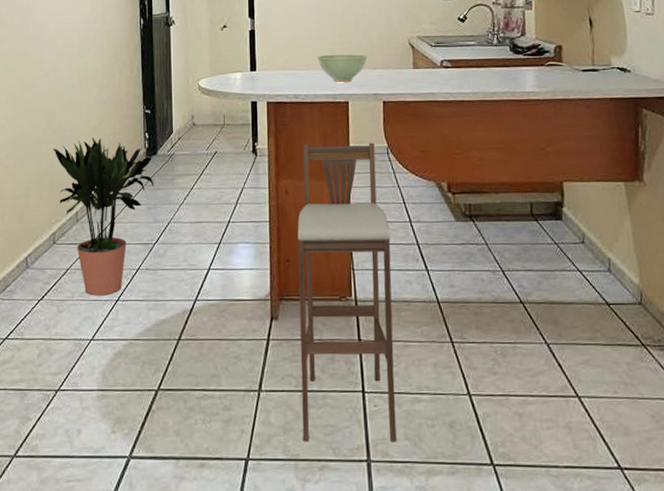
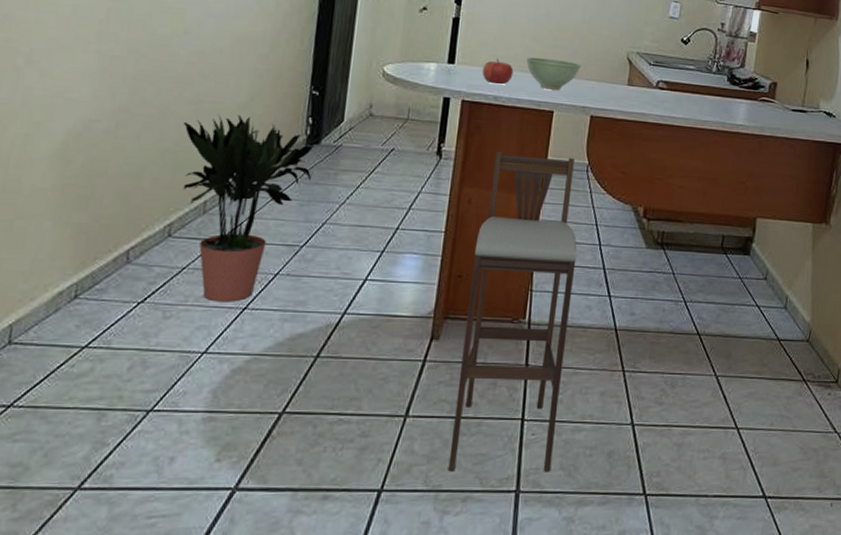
fruit: none [280,60,308,84] -> present [482,58,514,85]

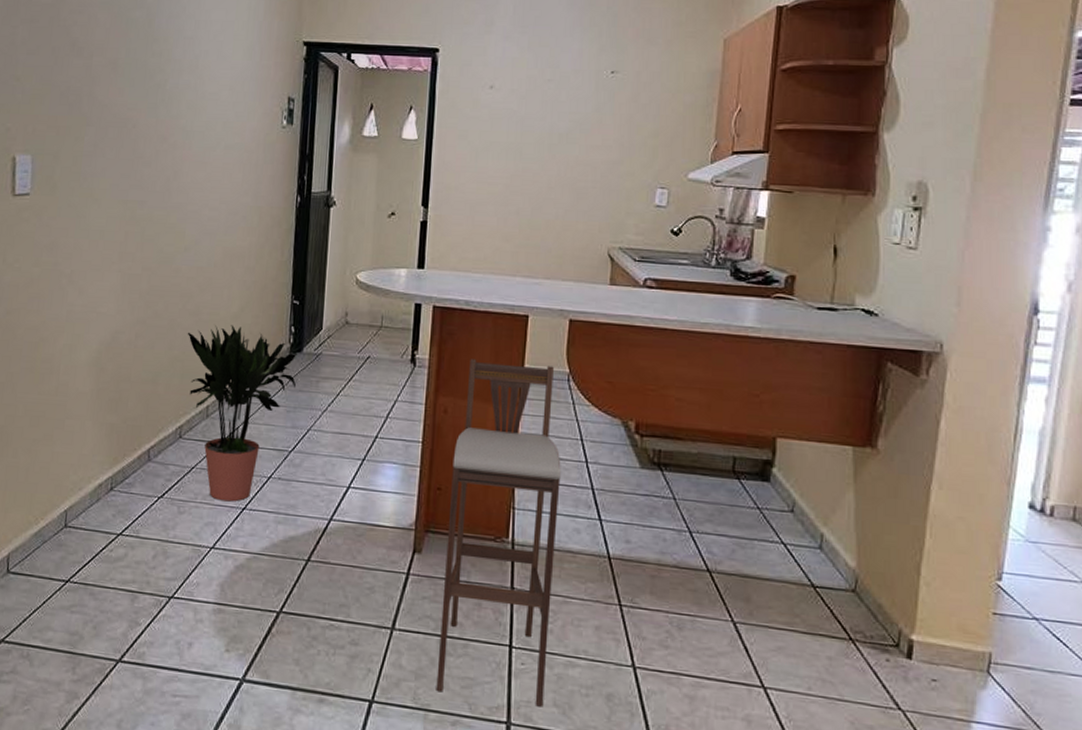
fruit: present [482,58,514,85] -> none [452,261,484,289]
bowl: present [526,57,581,91] -> none [497,258,557,294]

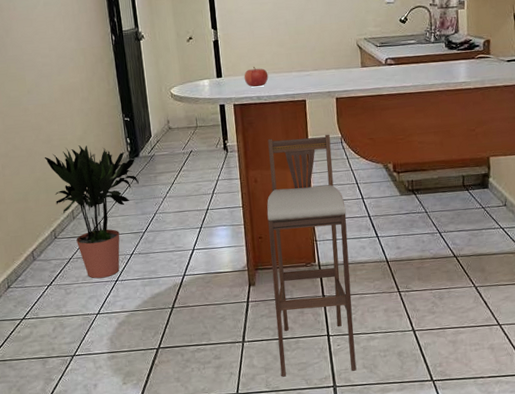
fruit: none [452,261,484,289] -> present [244,66,269,88]

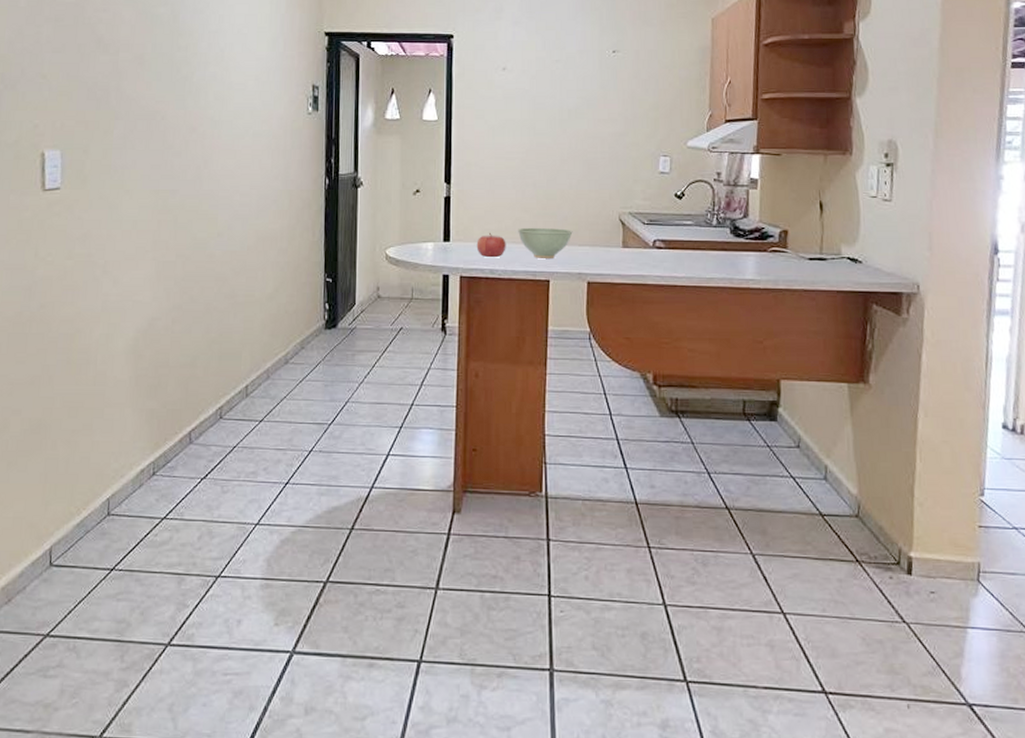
potted plant: present [44,145,139,279] -> none [223,305,333,478]
bar stool: present [267,134,357,377] -> none [481,324,588,651]
bowl: none [276,57,321,84] -> present [518,227,573,260]

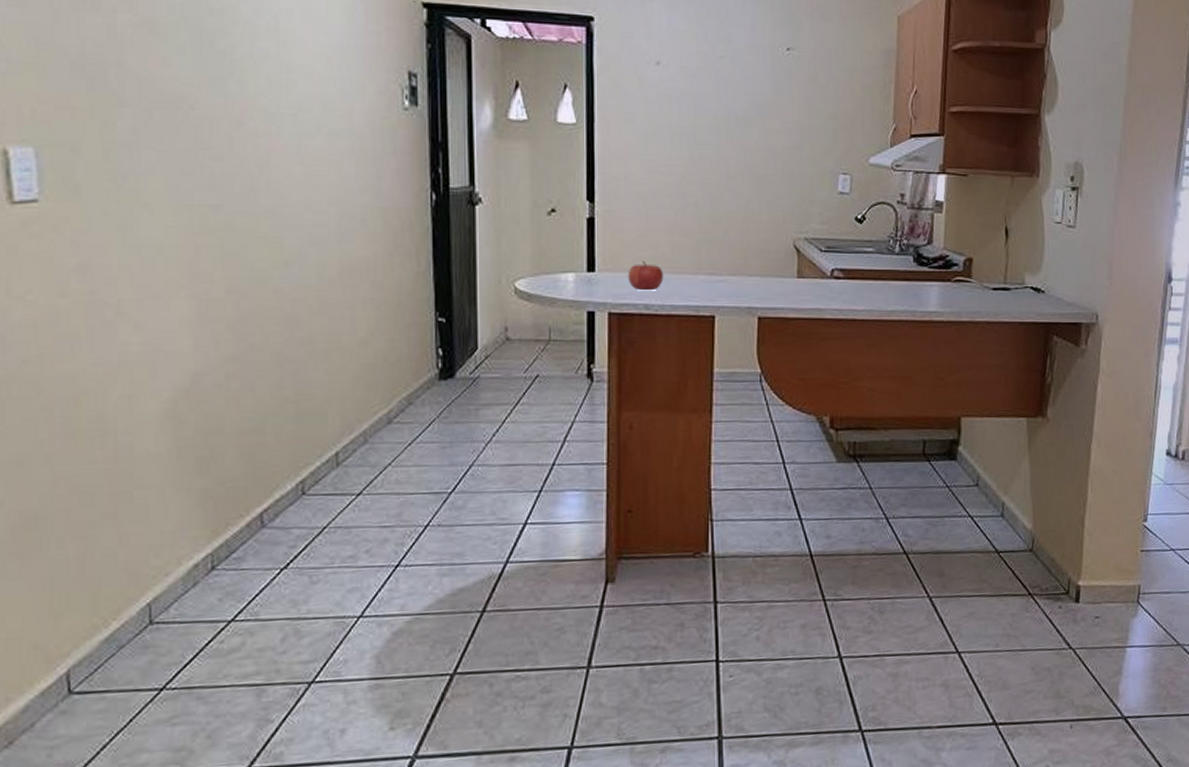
bowl: present [518,227,573,260] -> none [677,254,741,292]

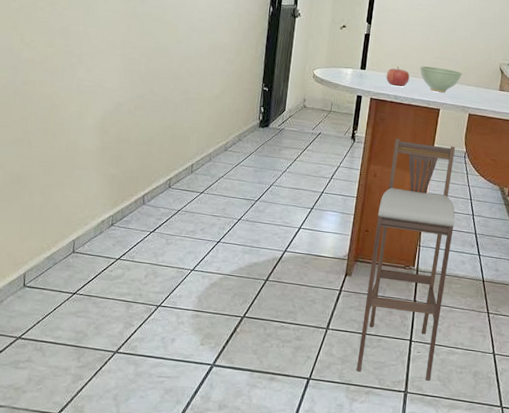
bar stool: none [641,367,759,723] -> present [356,138,455,381]
bowl: none [677,254,741,292] -> present [420,66,463,93]

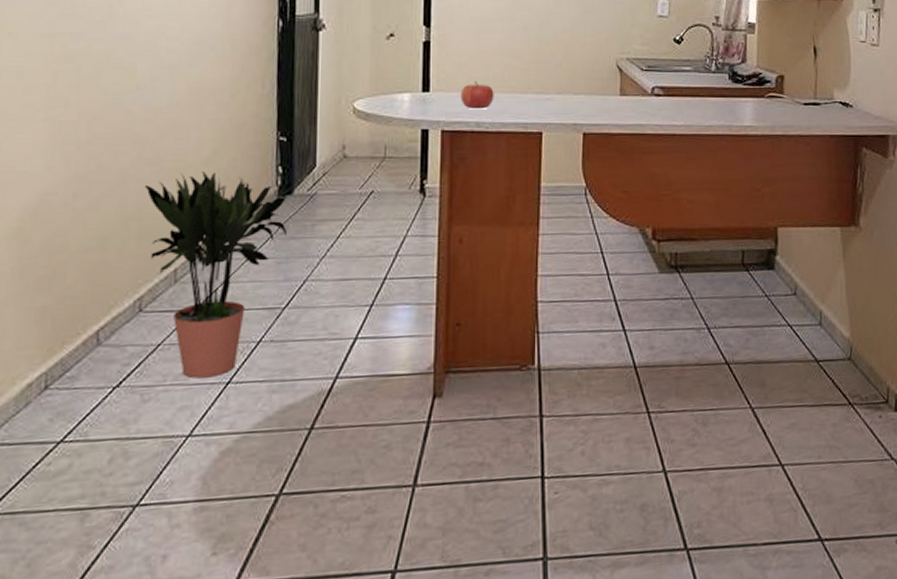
potted plant: none [177,103,265,237] -> present [144,171,288,379]
bar stool: present [356,138,455,381] -> none [466,181,584,544]
bowl: present [420,66,463,93] -> none [507,75,567,110]

